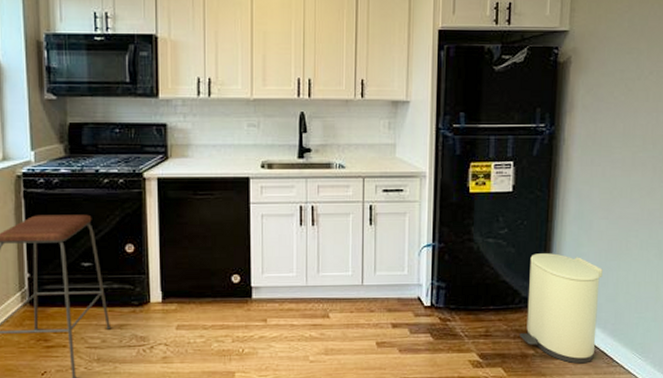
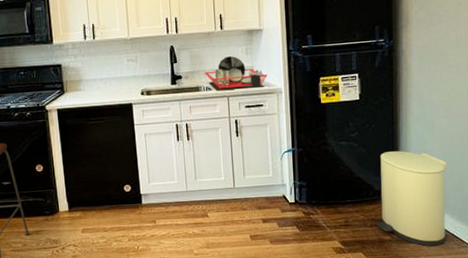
dish rack: none [339,130,411,170] -> present [205,56,268,92]

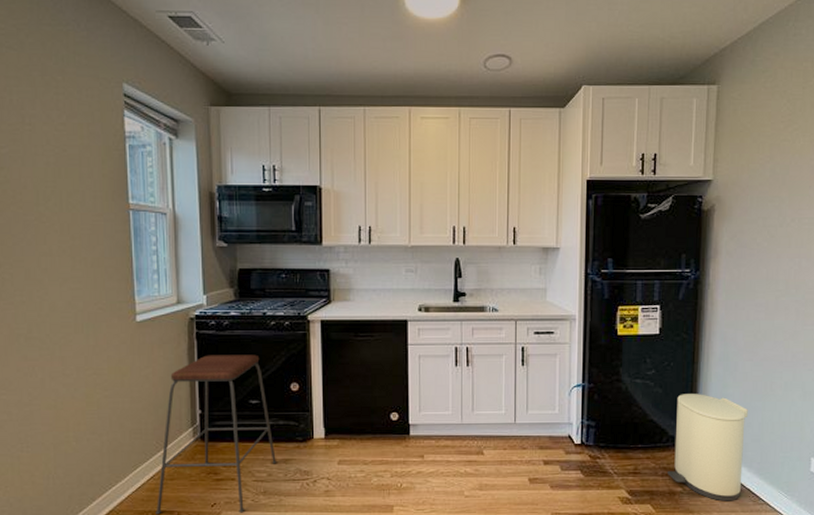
dish rack: present [205,56,268,92] -> none [492,275,561,313]

